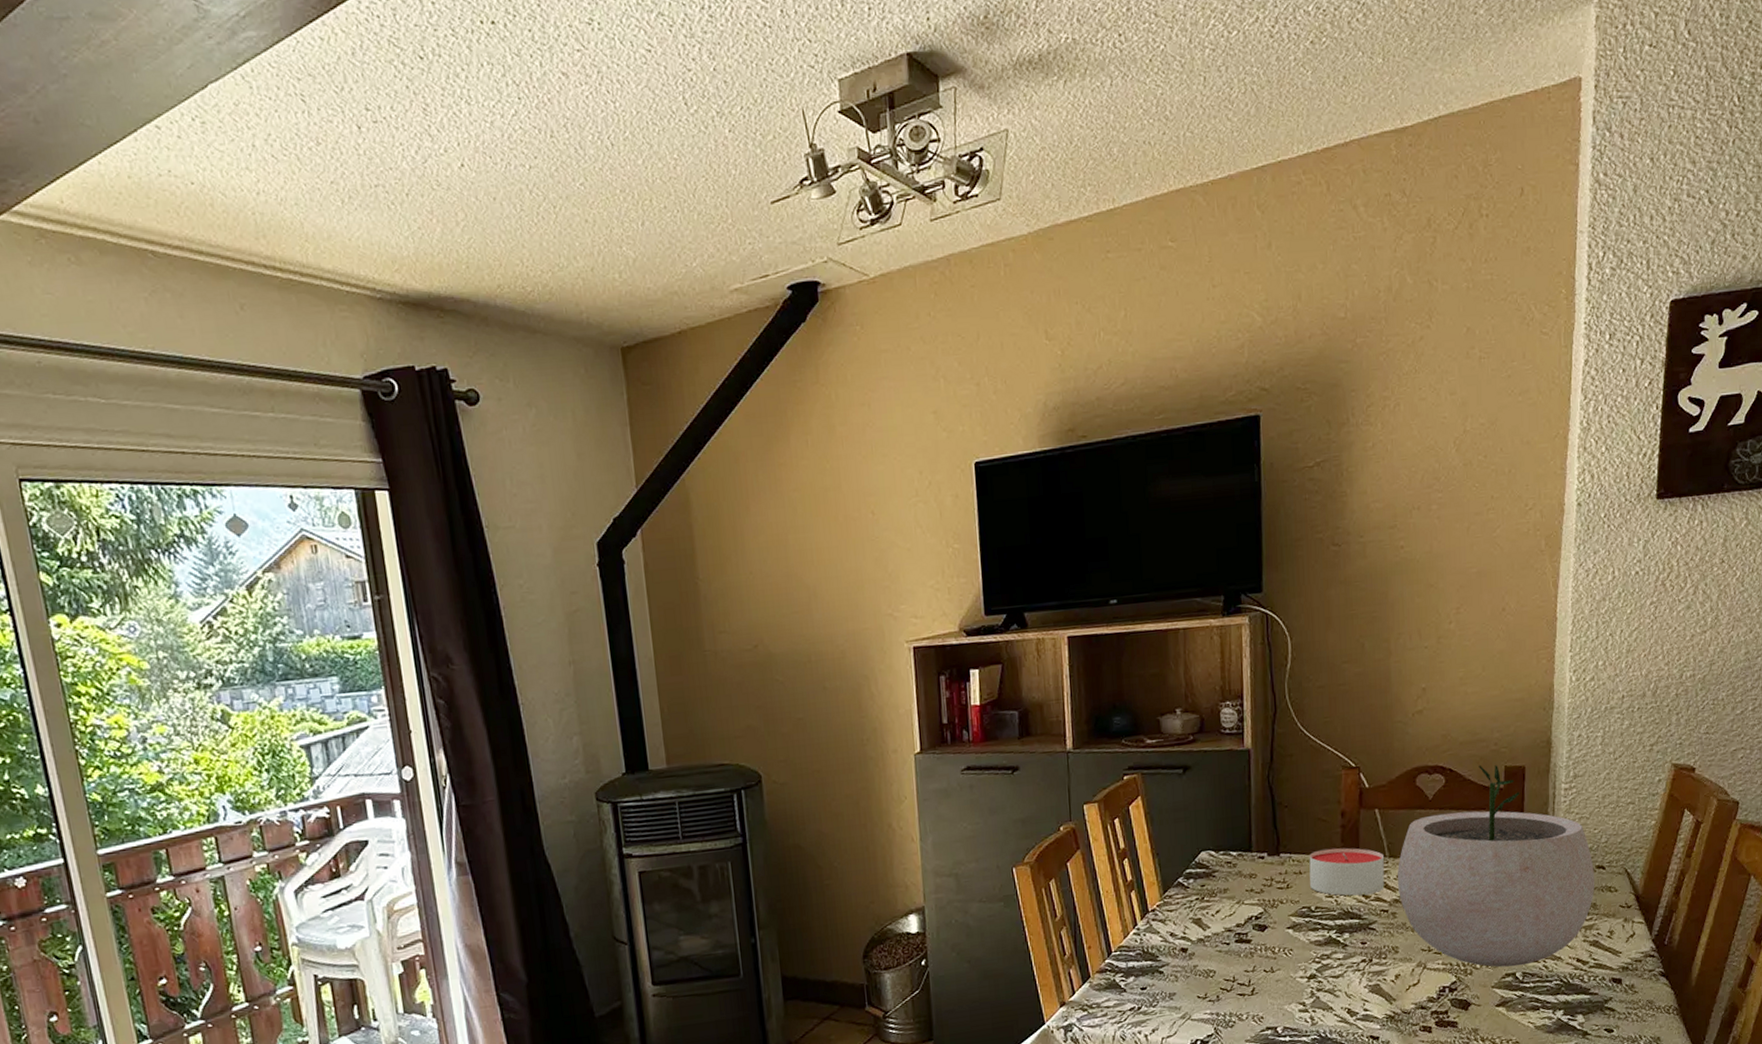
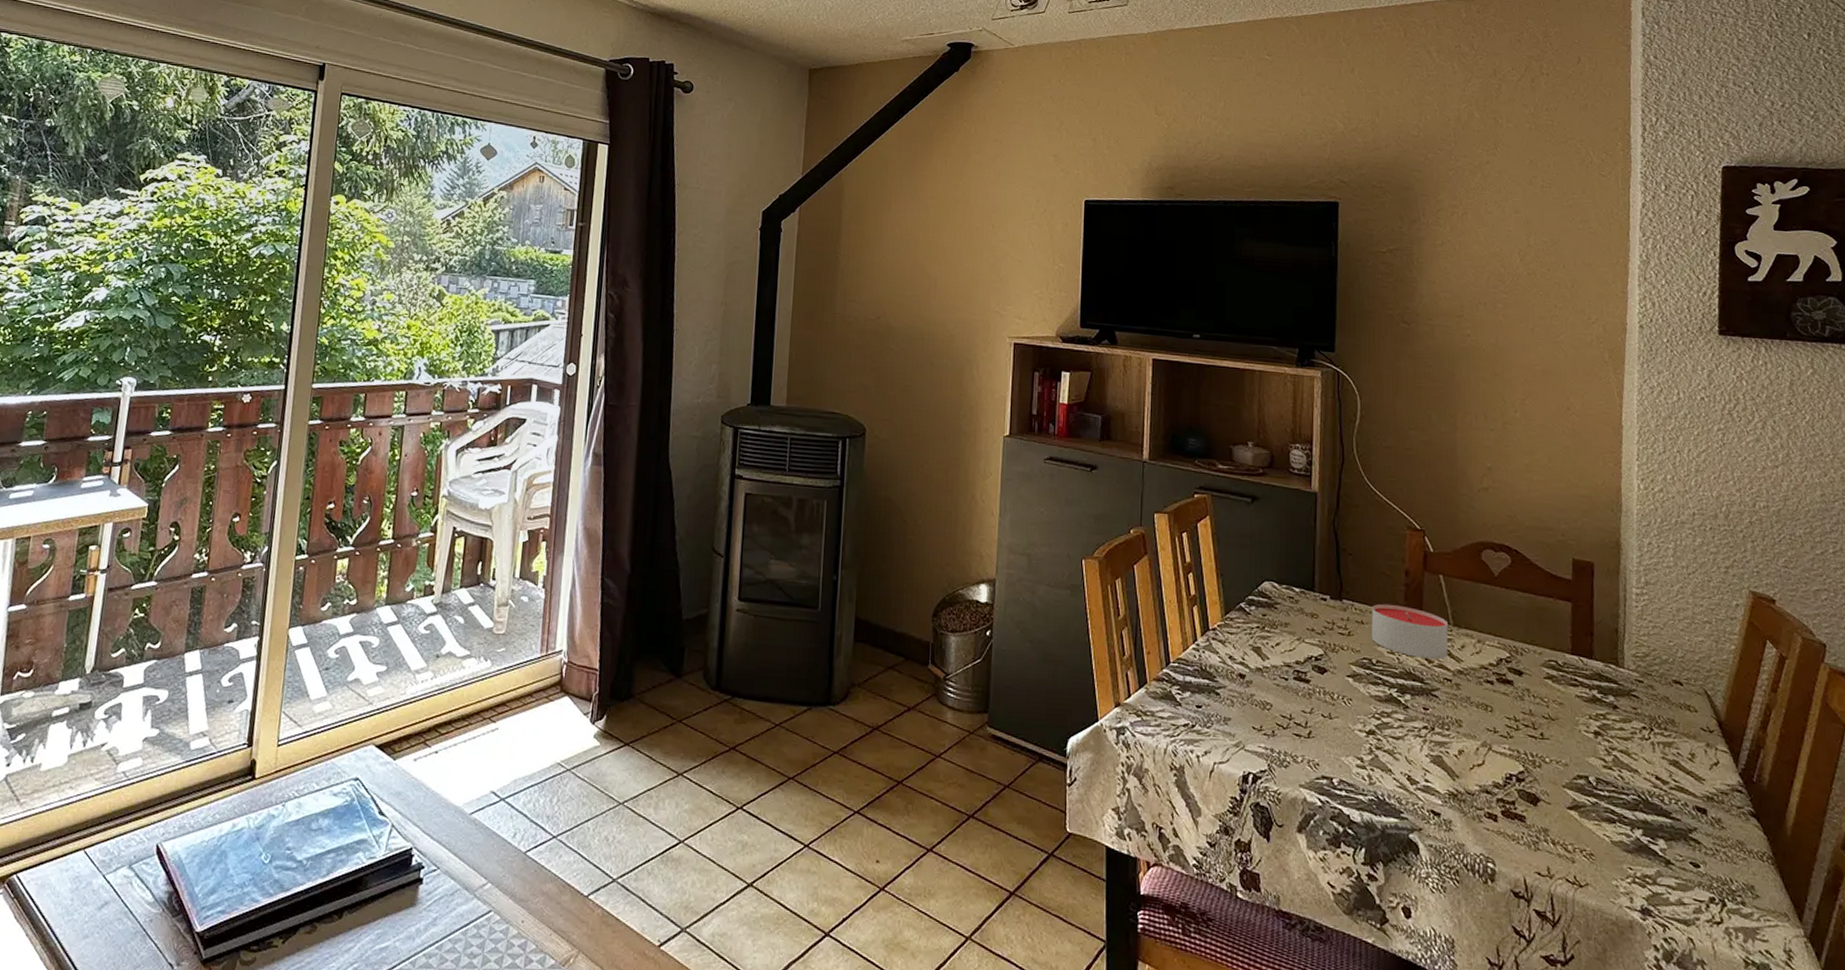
plant pot: present [1397,764,1594,968] -> none [1461,552,1672,771]

